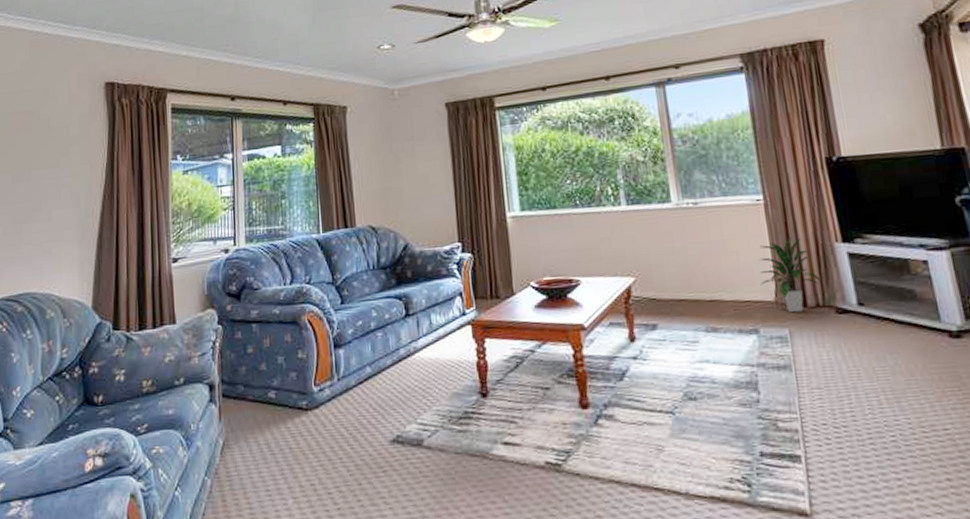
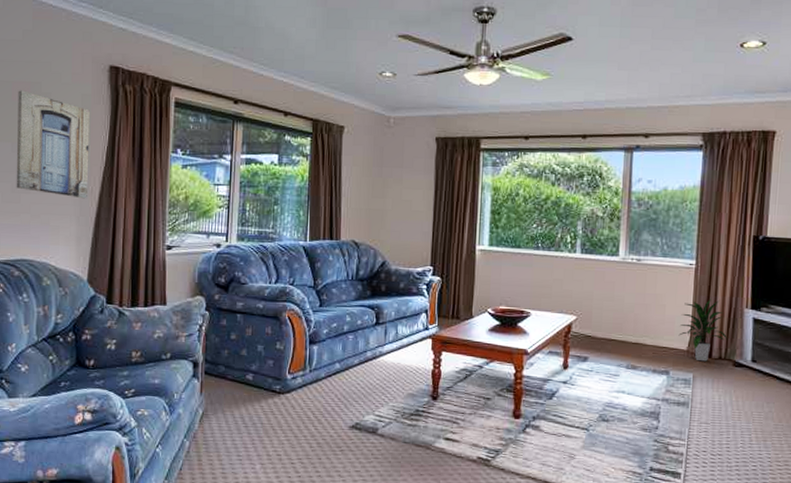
wall art: none [17,119,90,221] -> present [16,90,90,199]

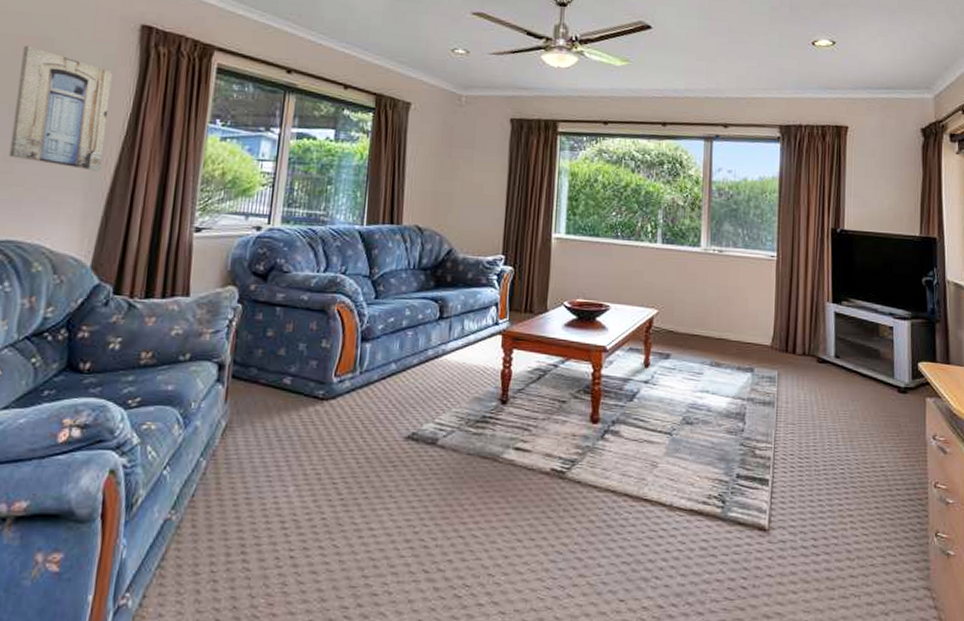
indoor plant: present [678,299,728,362] -> none [762,292,811,358]

